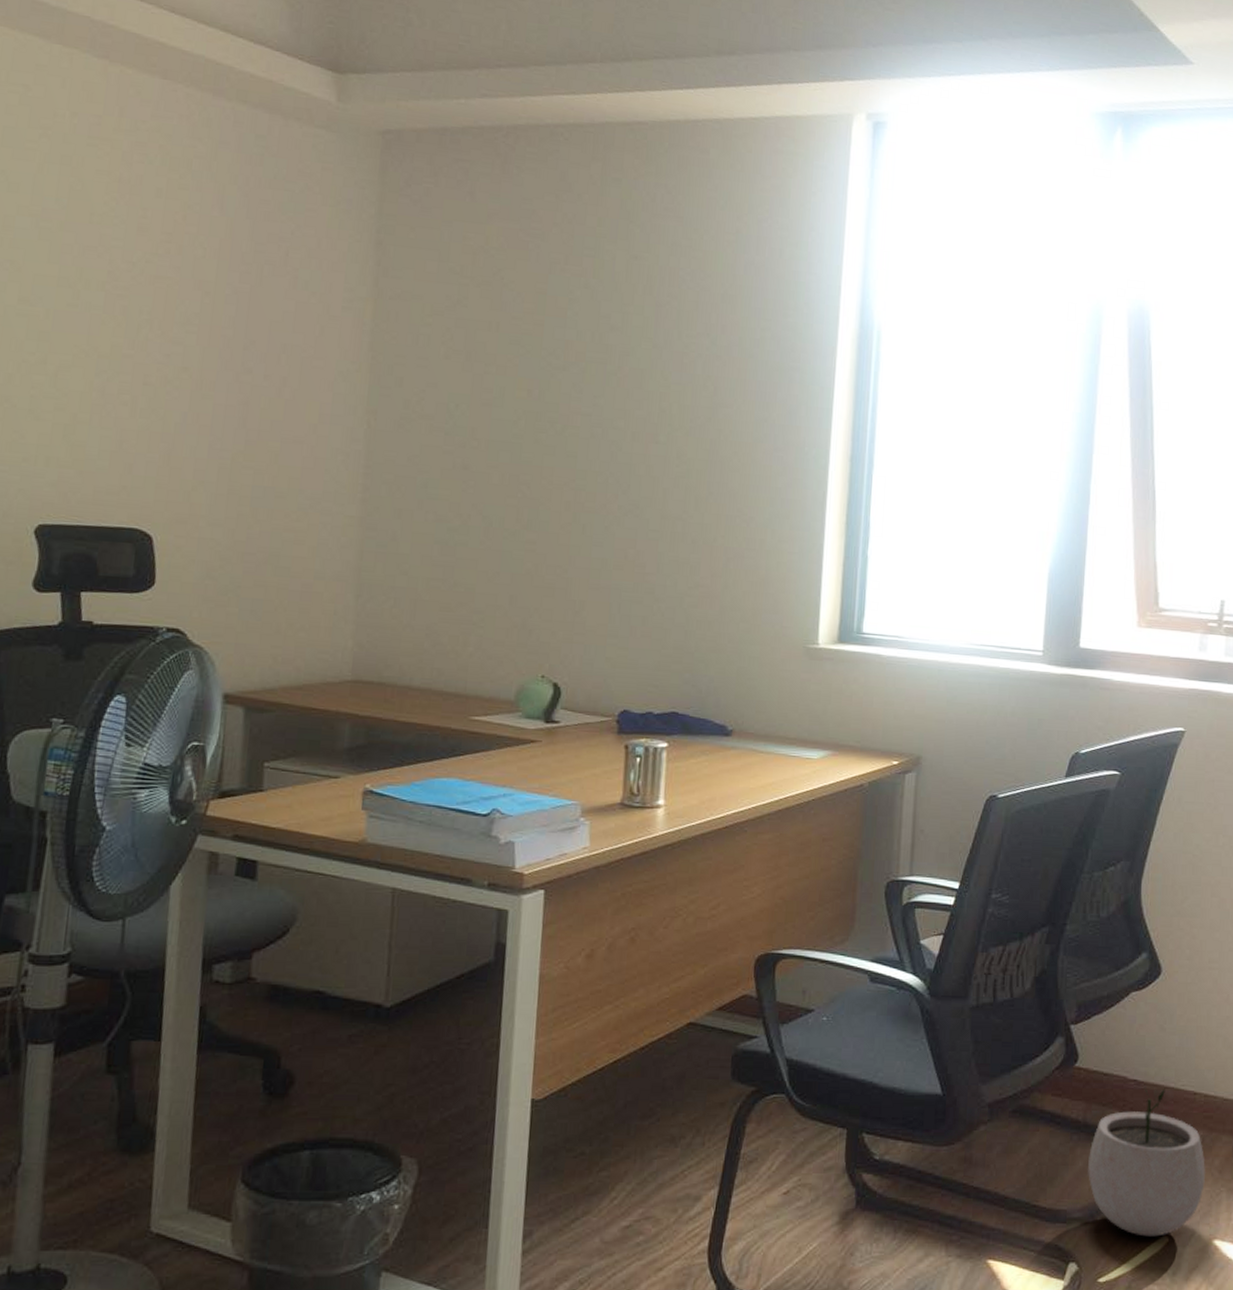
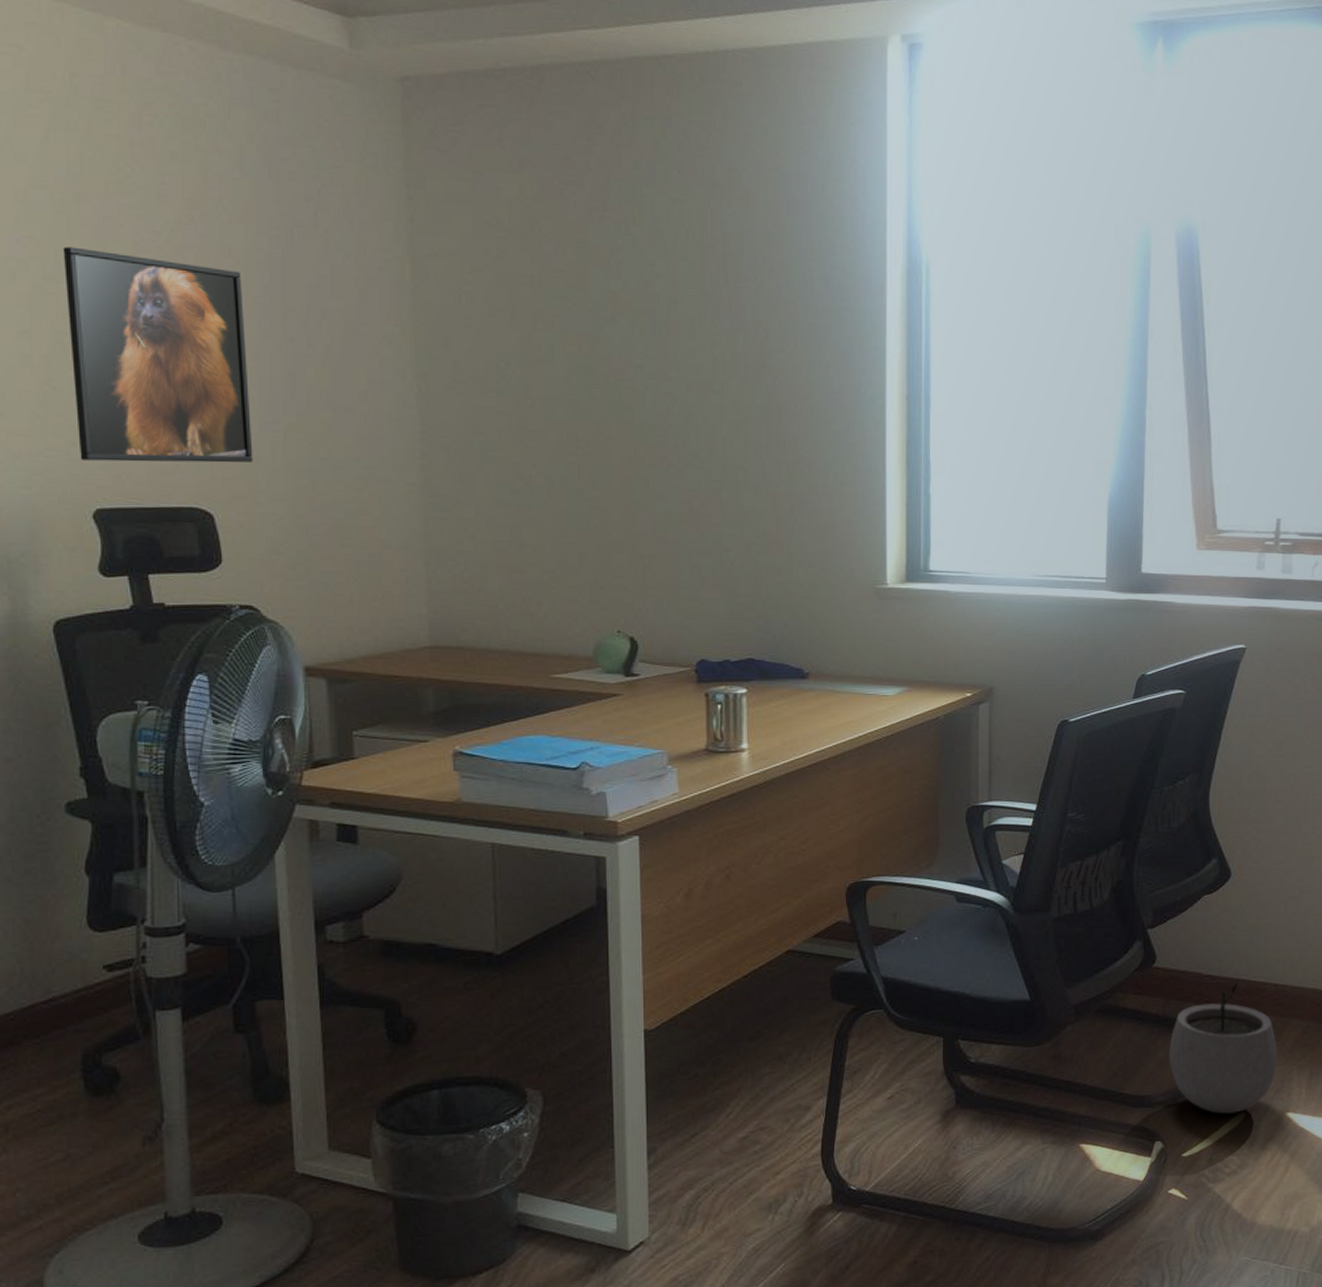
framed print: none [30,272,208,487] -> present [63,246,253,463]

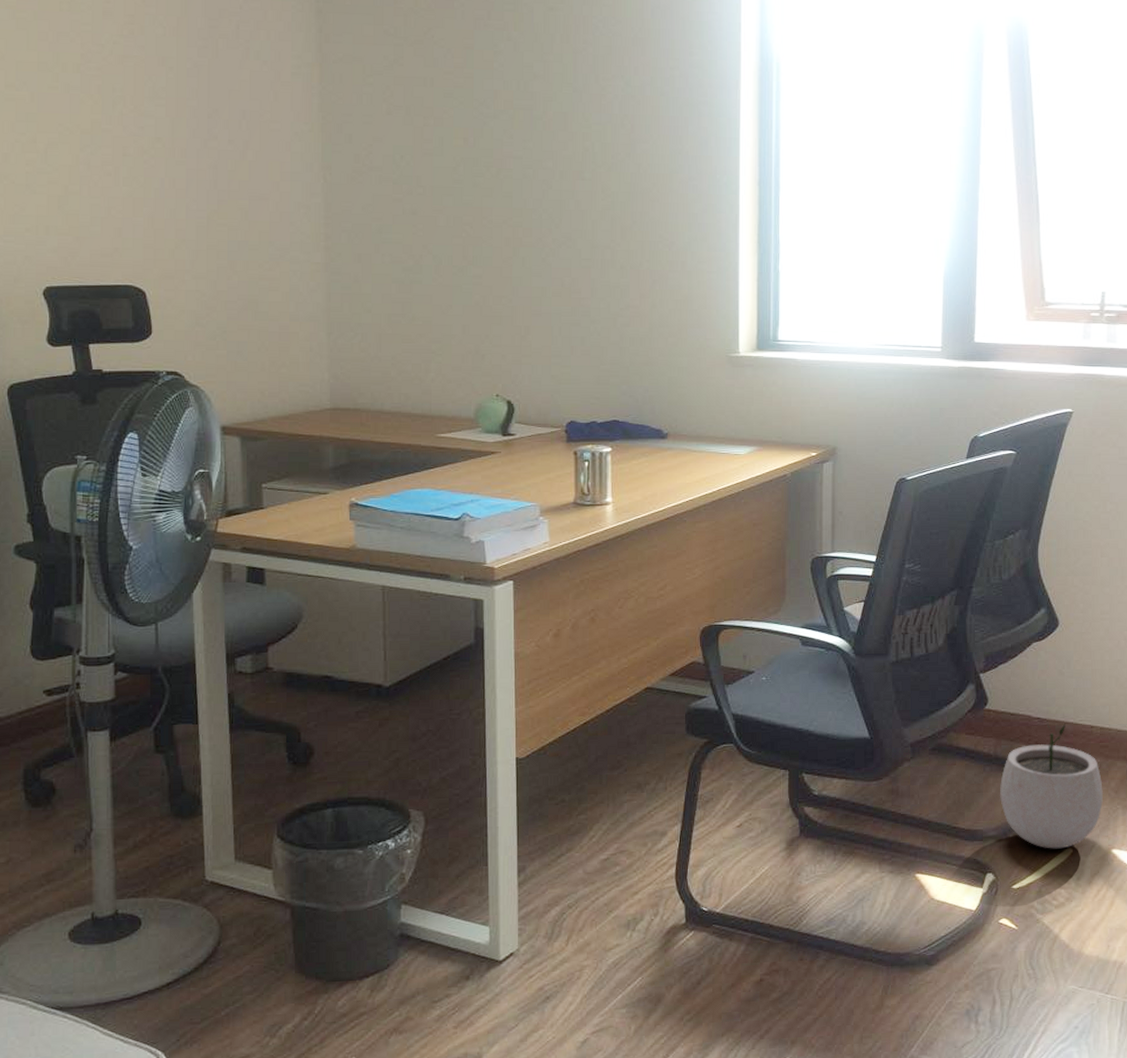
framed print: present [63,246,253,463] -> none [22,58,180,246]

